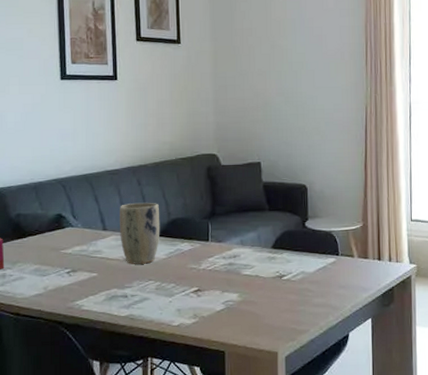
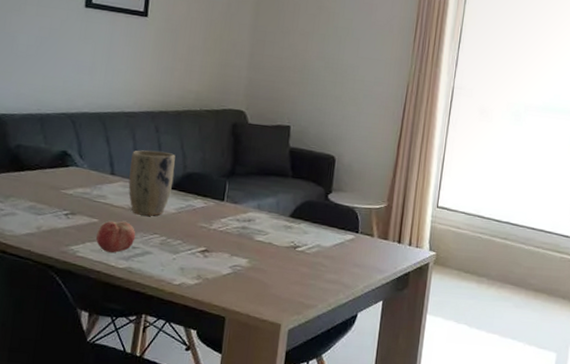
fruit: none [97,273,133,304] -> present [95,221,136,253]

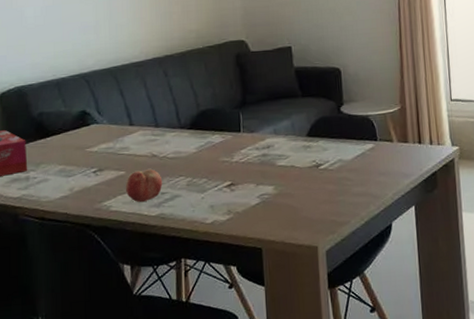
plant pot: present [128,150,176,216] -> none [146,94,190,160]

